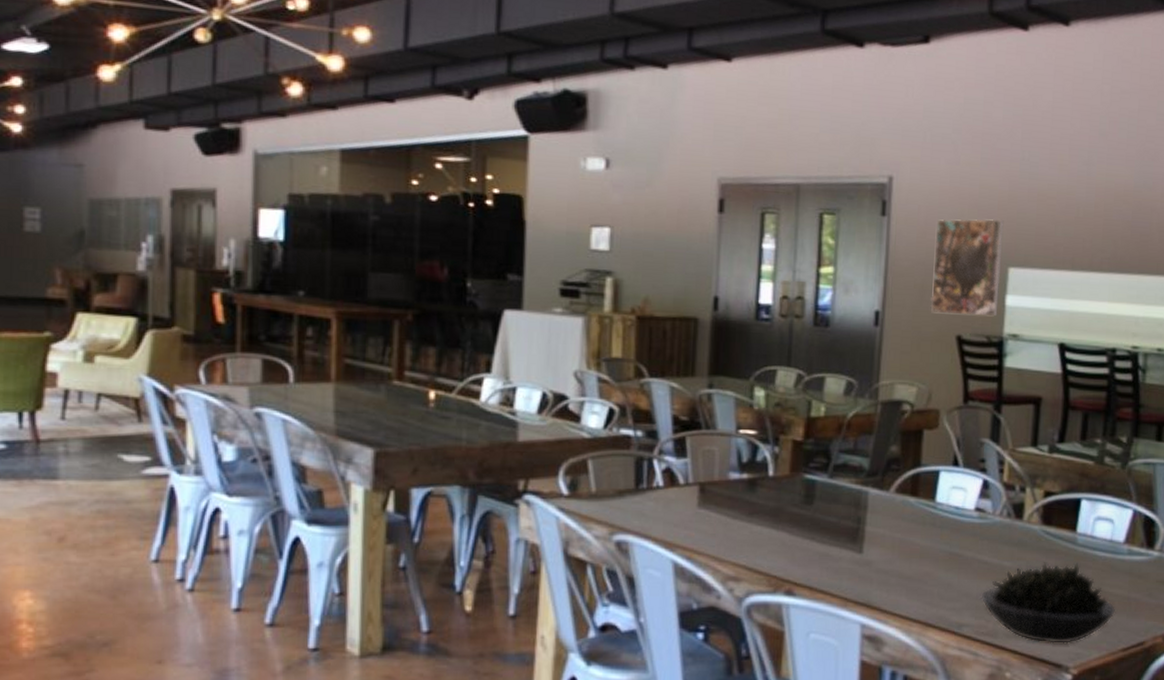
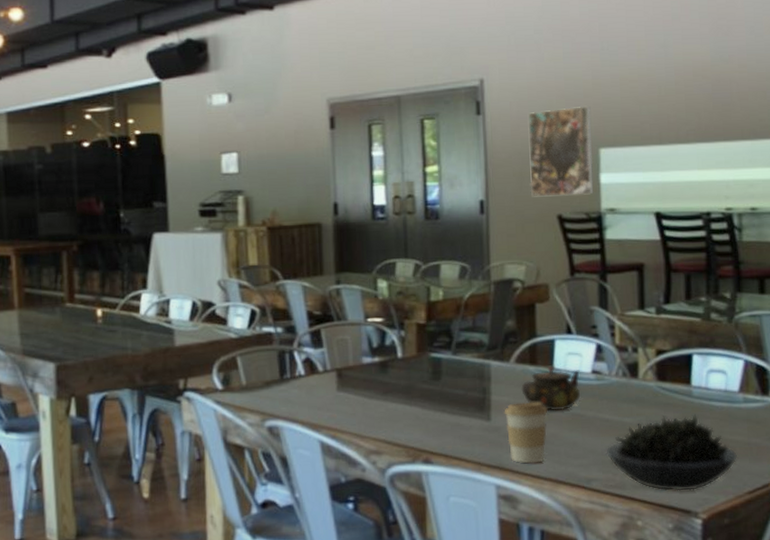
coffee cup: none [877,536,926,603] -> present [504,402,549,464]
teapot: none [899,498,963,549] -> present [521,365,581,411]

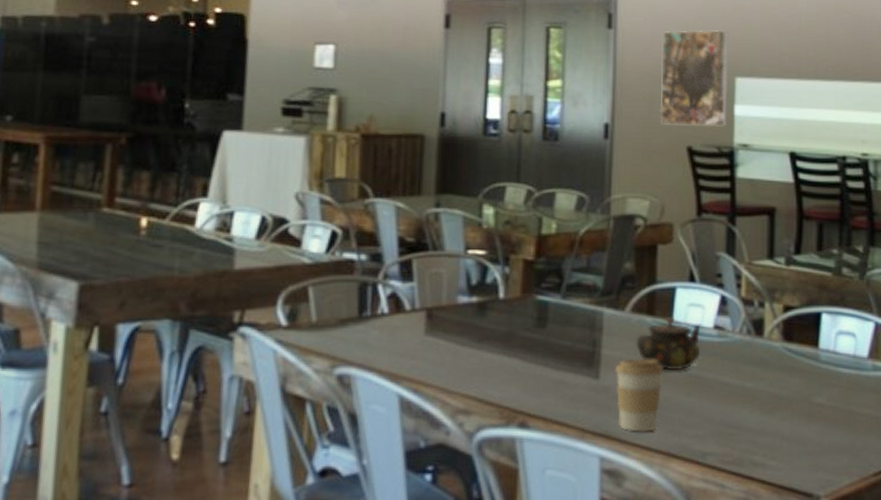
succulent plant: present [606,414,738,492] -> none [724,381,865,471]

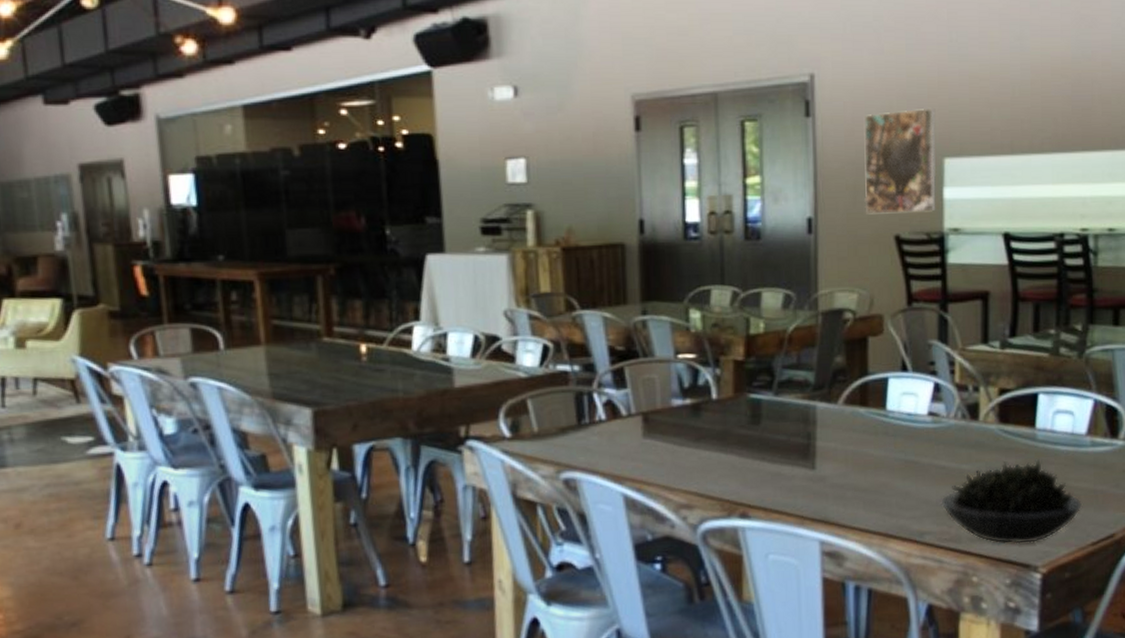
coffee cup: present [614,359,665,432] -> none [830,448,880,517]
teapot: present [636,317,701,371] -> none [850,407,916,458]
succulent plant: none [724,381,865,471] -> present [941,459,1083,545]

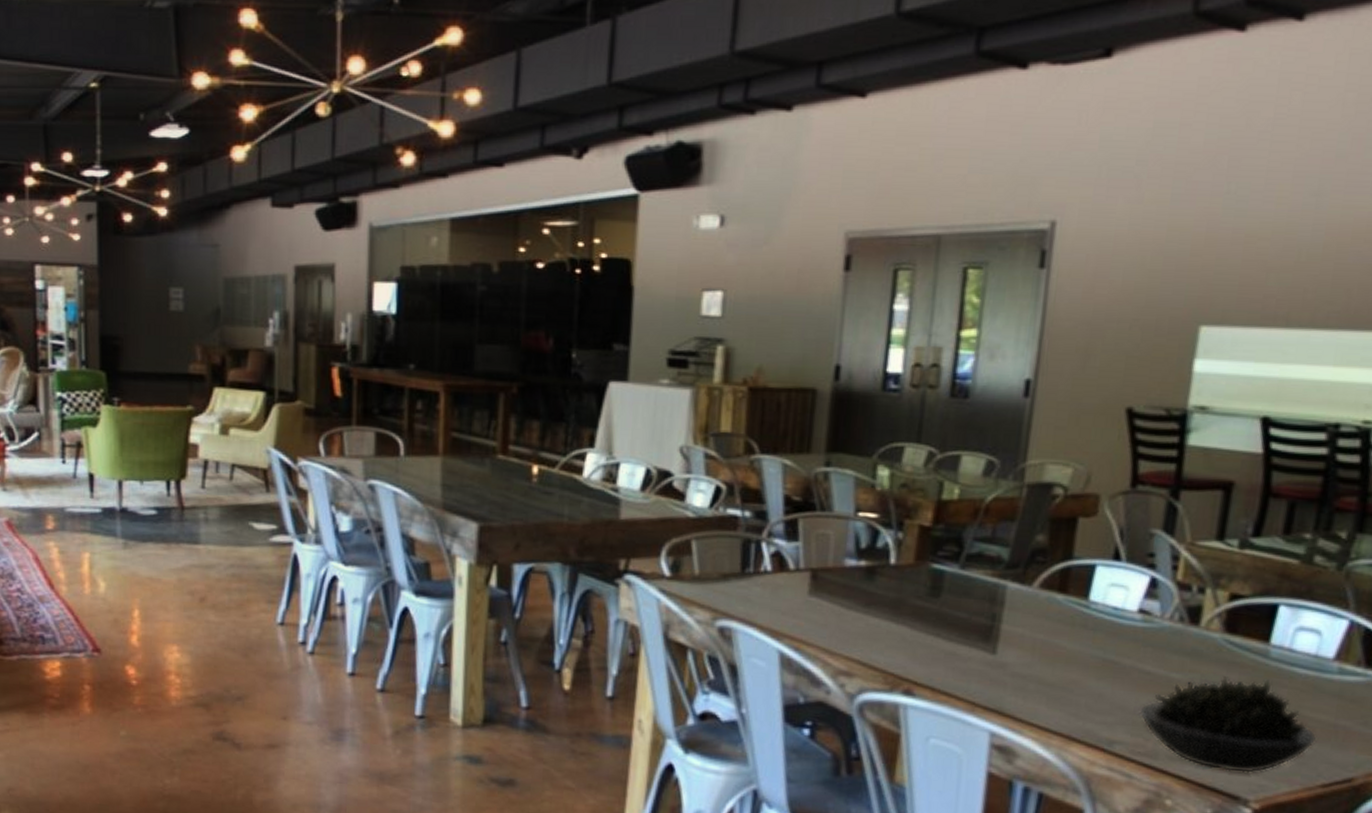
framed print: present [864,107,937,215] -> none [1095,266,1198,386]

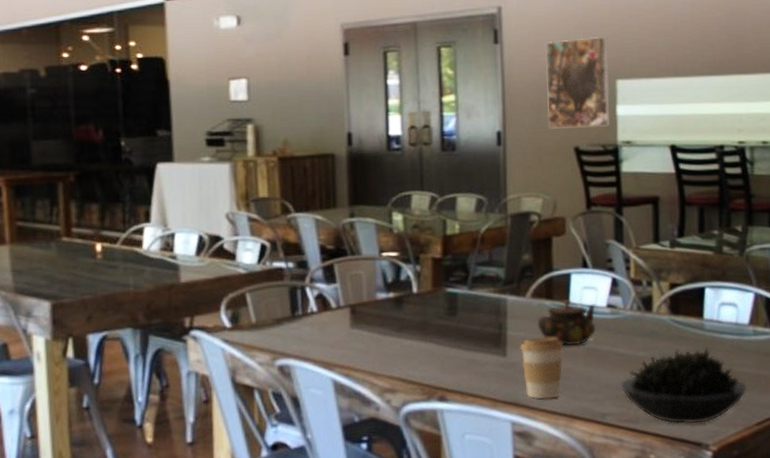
coffee cup: none [1014,636,1074,713] -> present [520,336,565,400]
teapot: none [1042,596,1123,654] -> present [537,300,596,346]
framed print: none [1095,266,1198,386] -> present [546,36,611,129]

